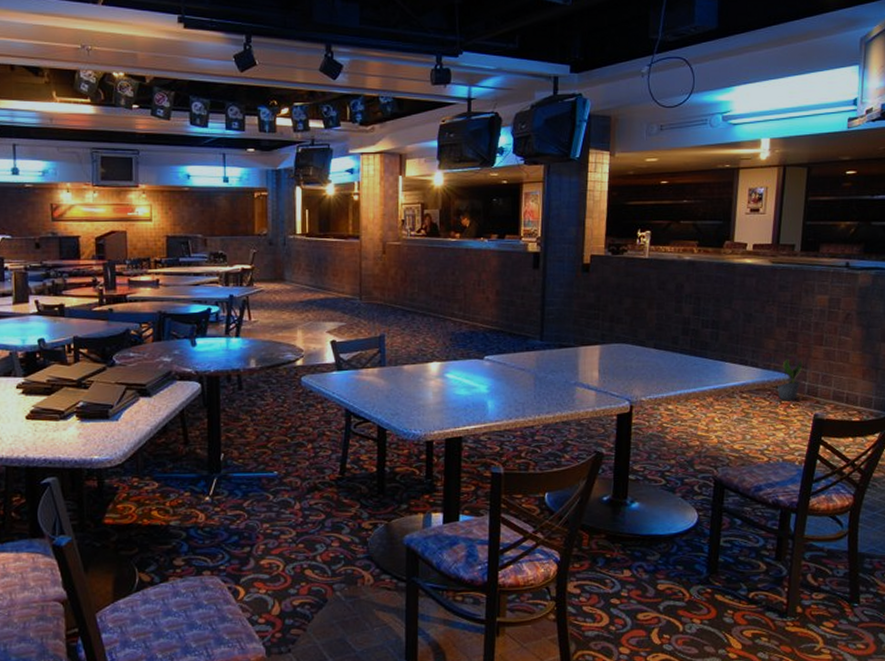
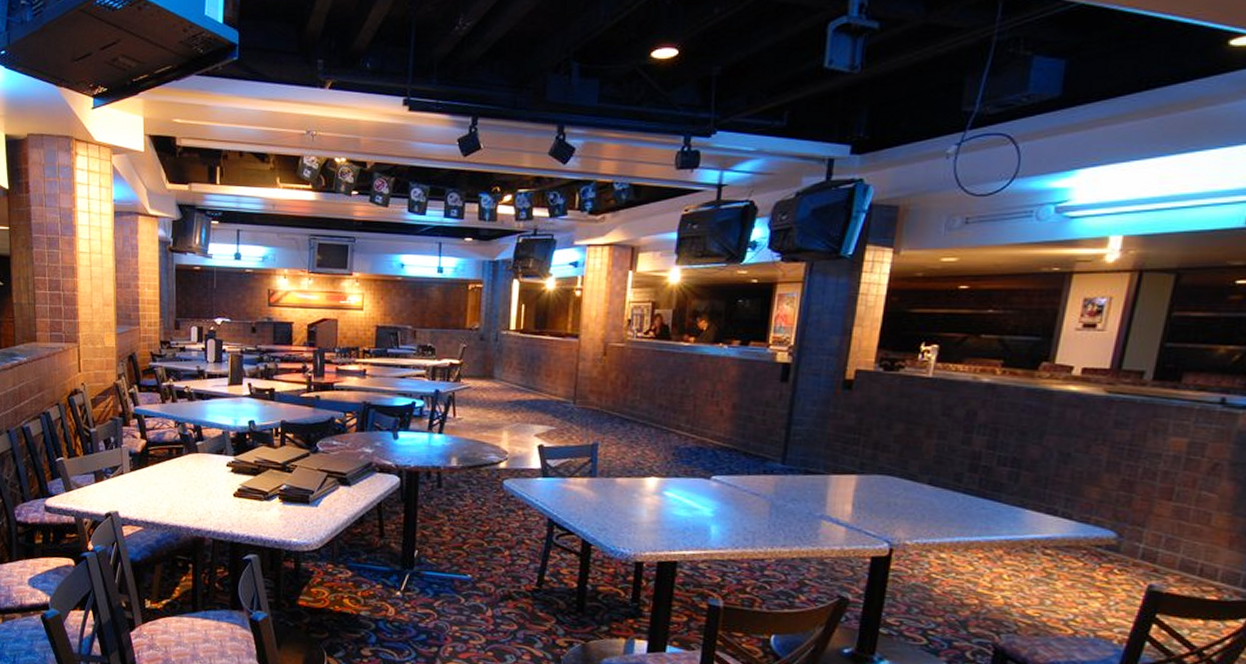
potted plant: present [778,358,803,401] -> none [1097,512,1139,566]

